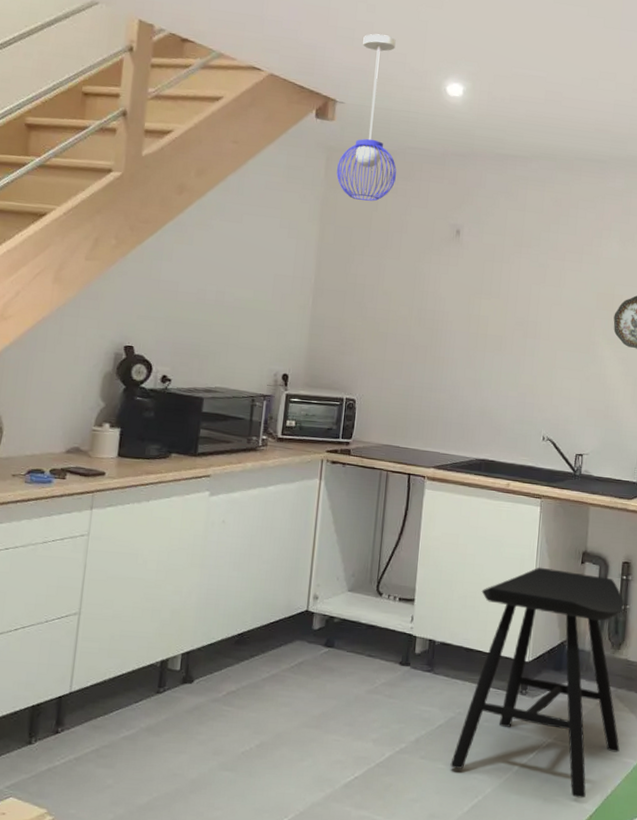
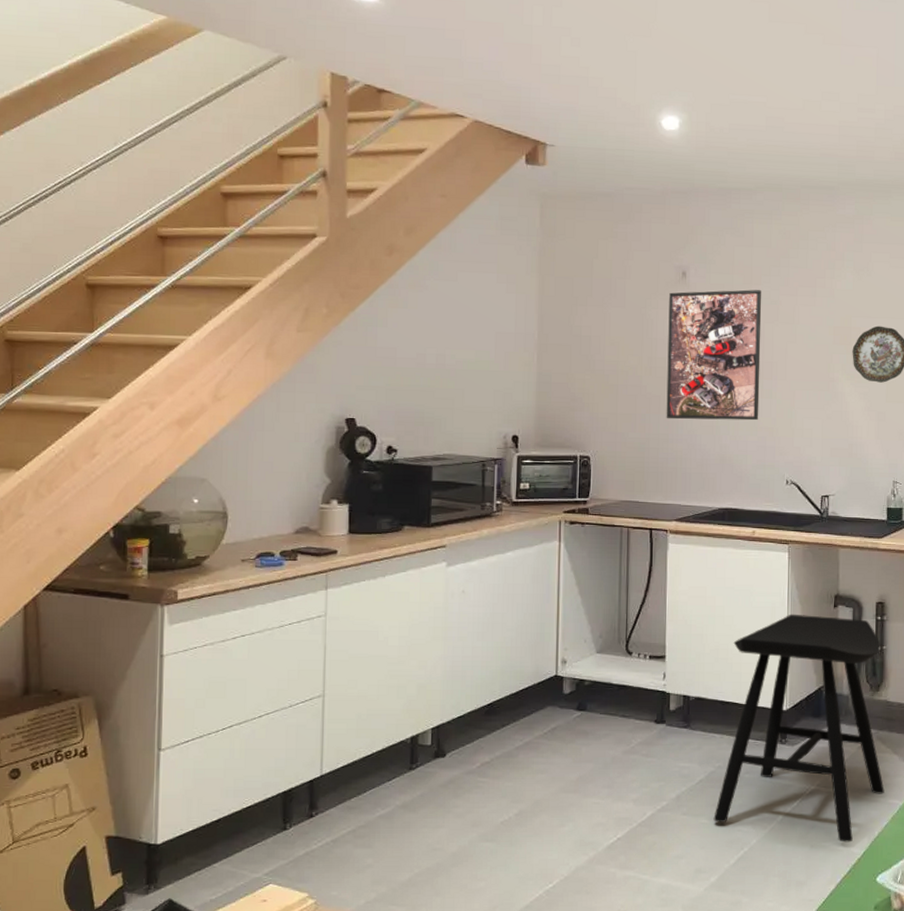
pendant light: present [336,33,397,201] -> none [552,69,615,248]
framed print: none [431,248,531,377] -> present [666,289,762,421]

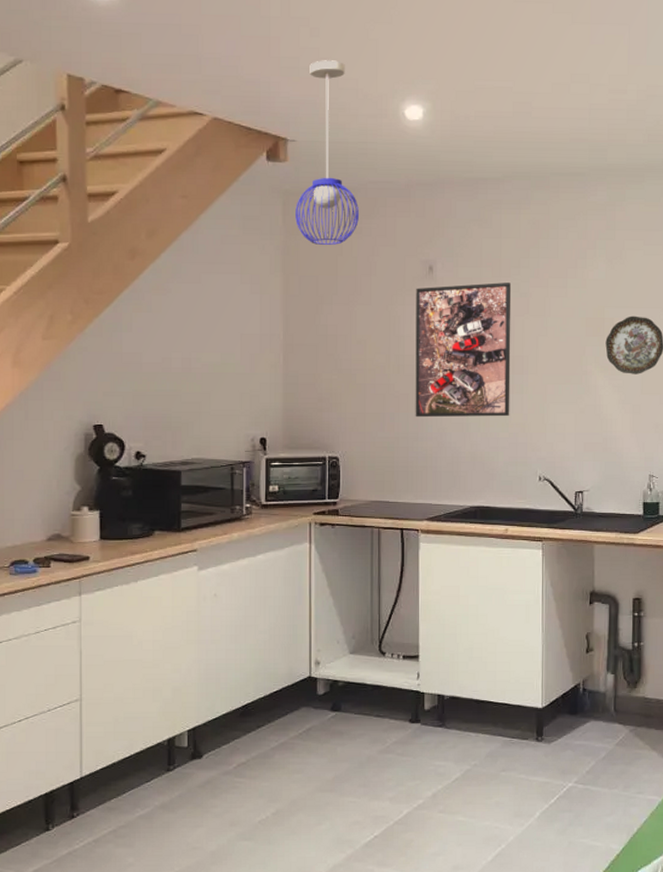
pendant light: none [552,69,615,248] -> present [295,60,359,245]
stool: present [713,614,885,843] -> none [470,611,643,839]

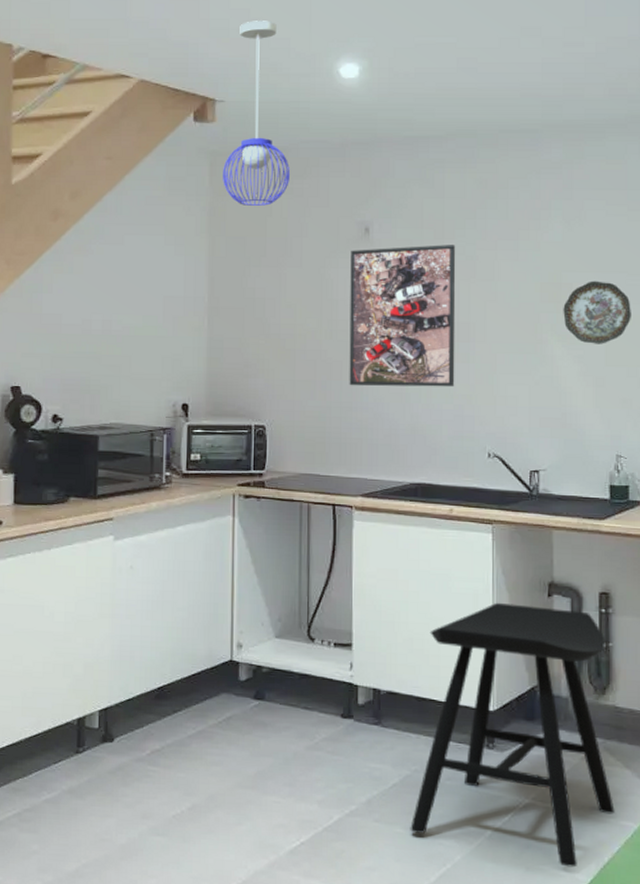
stool: none [470,611,643,839] -> present [410,602,615,868]

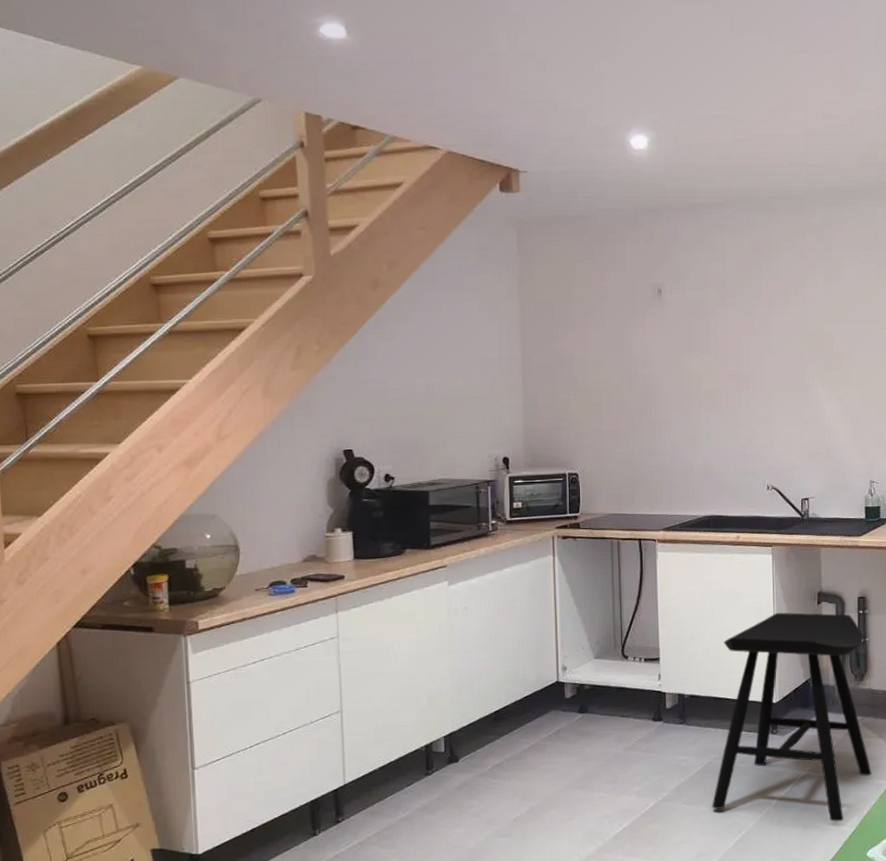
pendant light: present [223,20,290,206] -> none [529,93,590,271]
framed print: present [349,245,456,387] -> none [646,303,738,434]
decorative plate: present [563,280,631,344] -> none [826,331,881,387]

